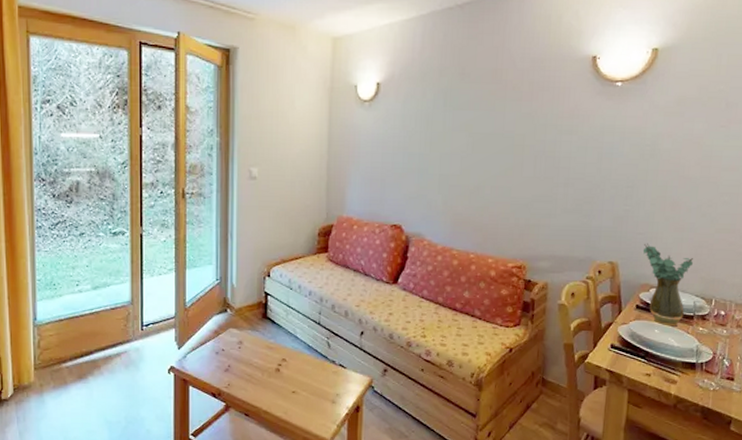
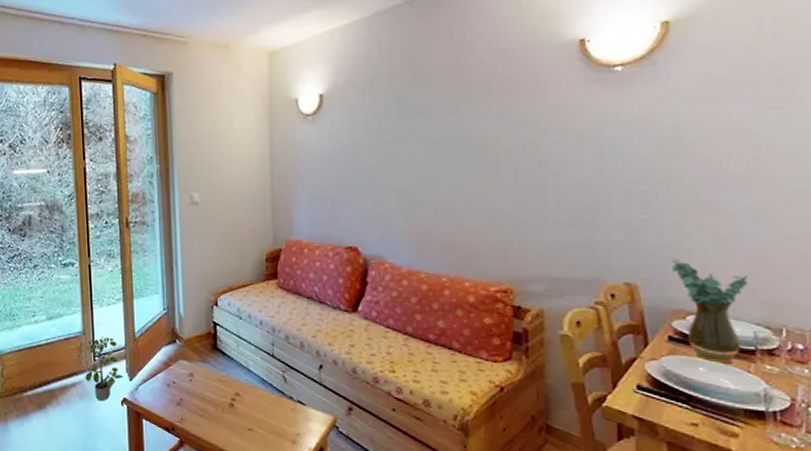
potted plant: none [132,305,172,369] -> present [86,336,124,400]

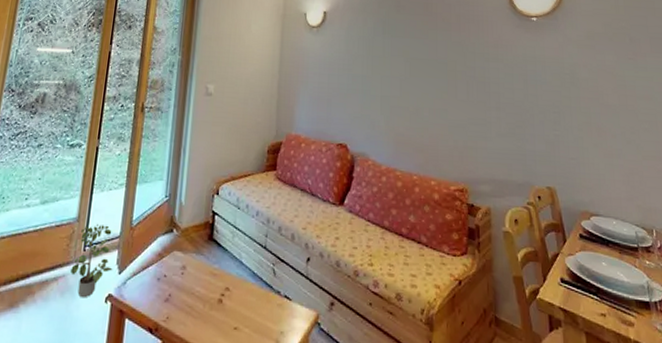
vase: present [671,259,747,364] -> none [577,168,628,259]

